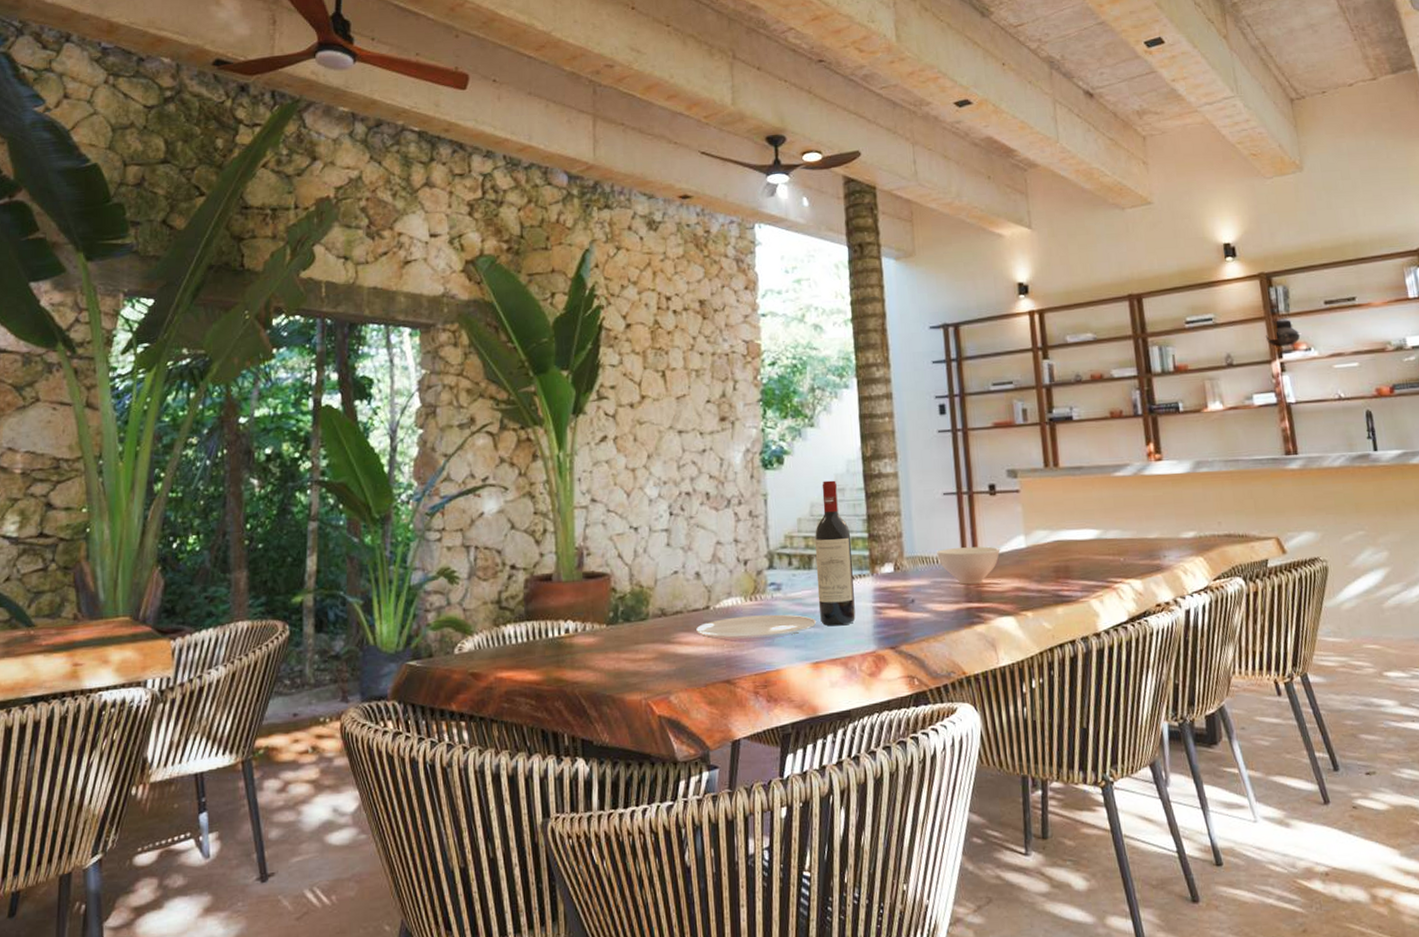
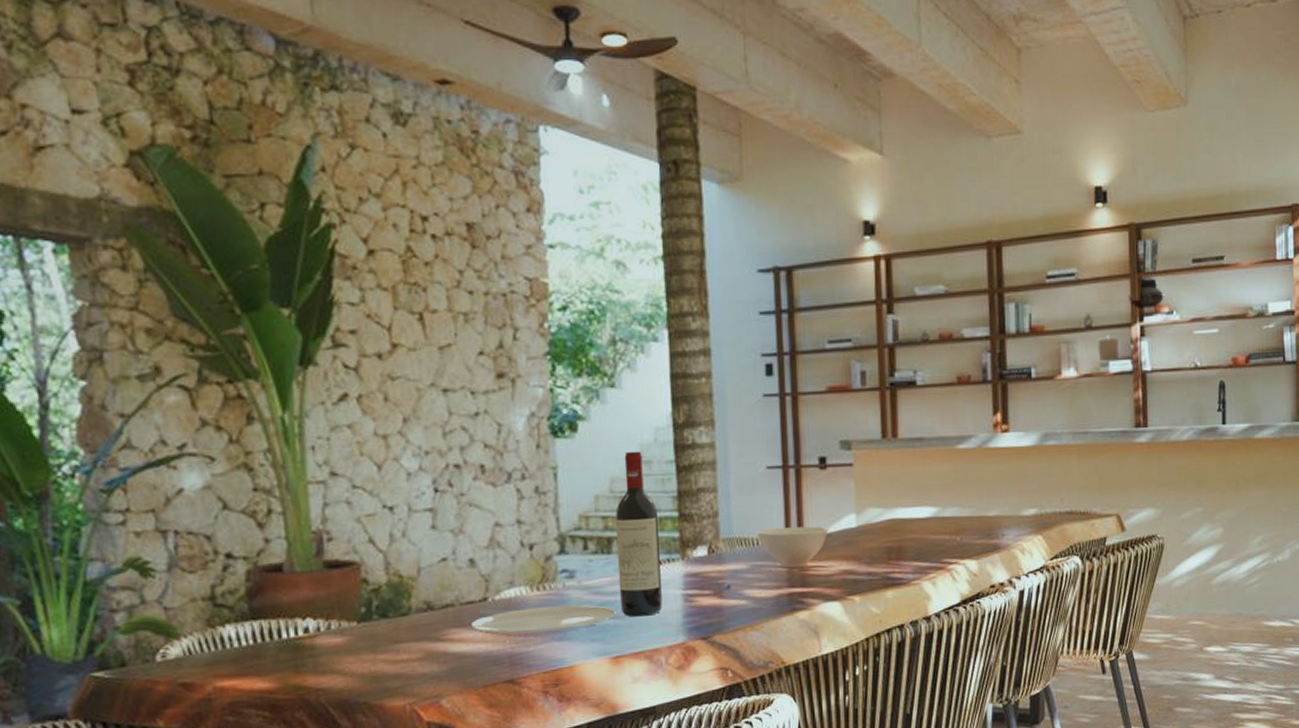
candle: none [1240,372,1263,394] -> present [1098,336,1120,361]

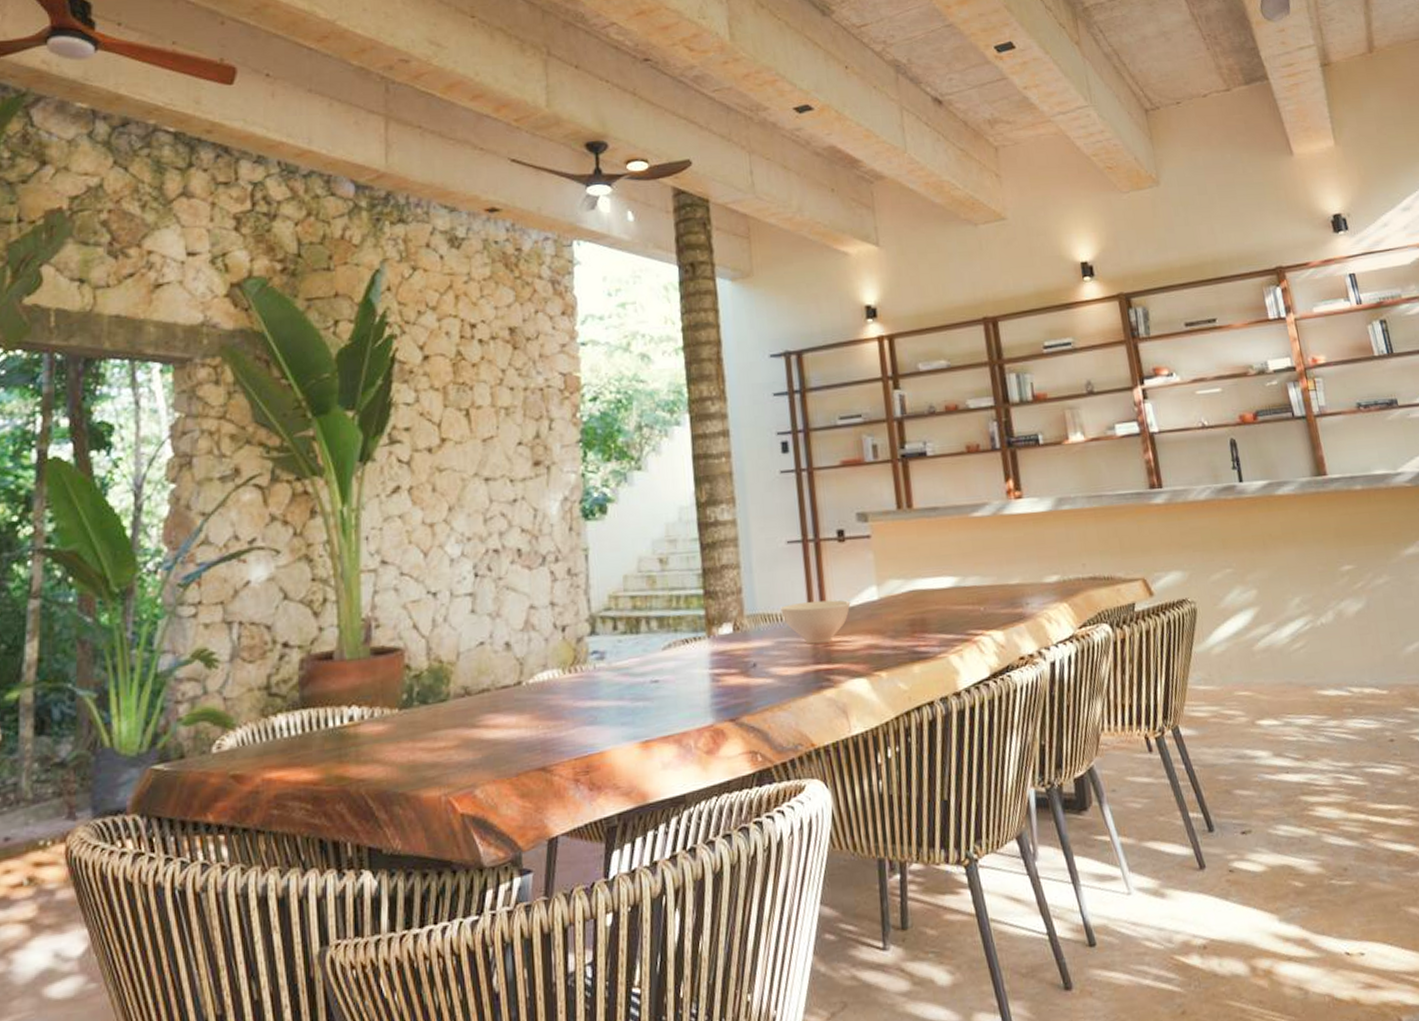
plate: present [471,605,617,637] -> none [506,687,646,722]
wine bottle: present [615,451,663,617] -> none [643,530,690,699]
candle: present [1098,336,1120,361] -> none [1101,400,1125,424]
ceramic vessel: present [1129,279,1164,309] -> none [1127,344,1162,373]

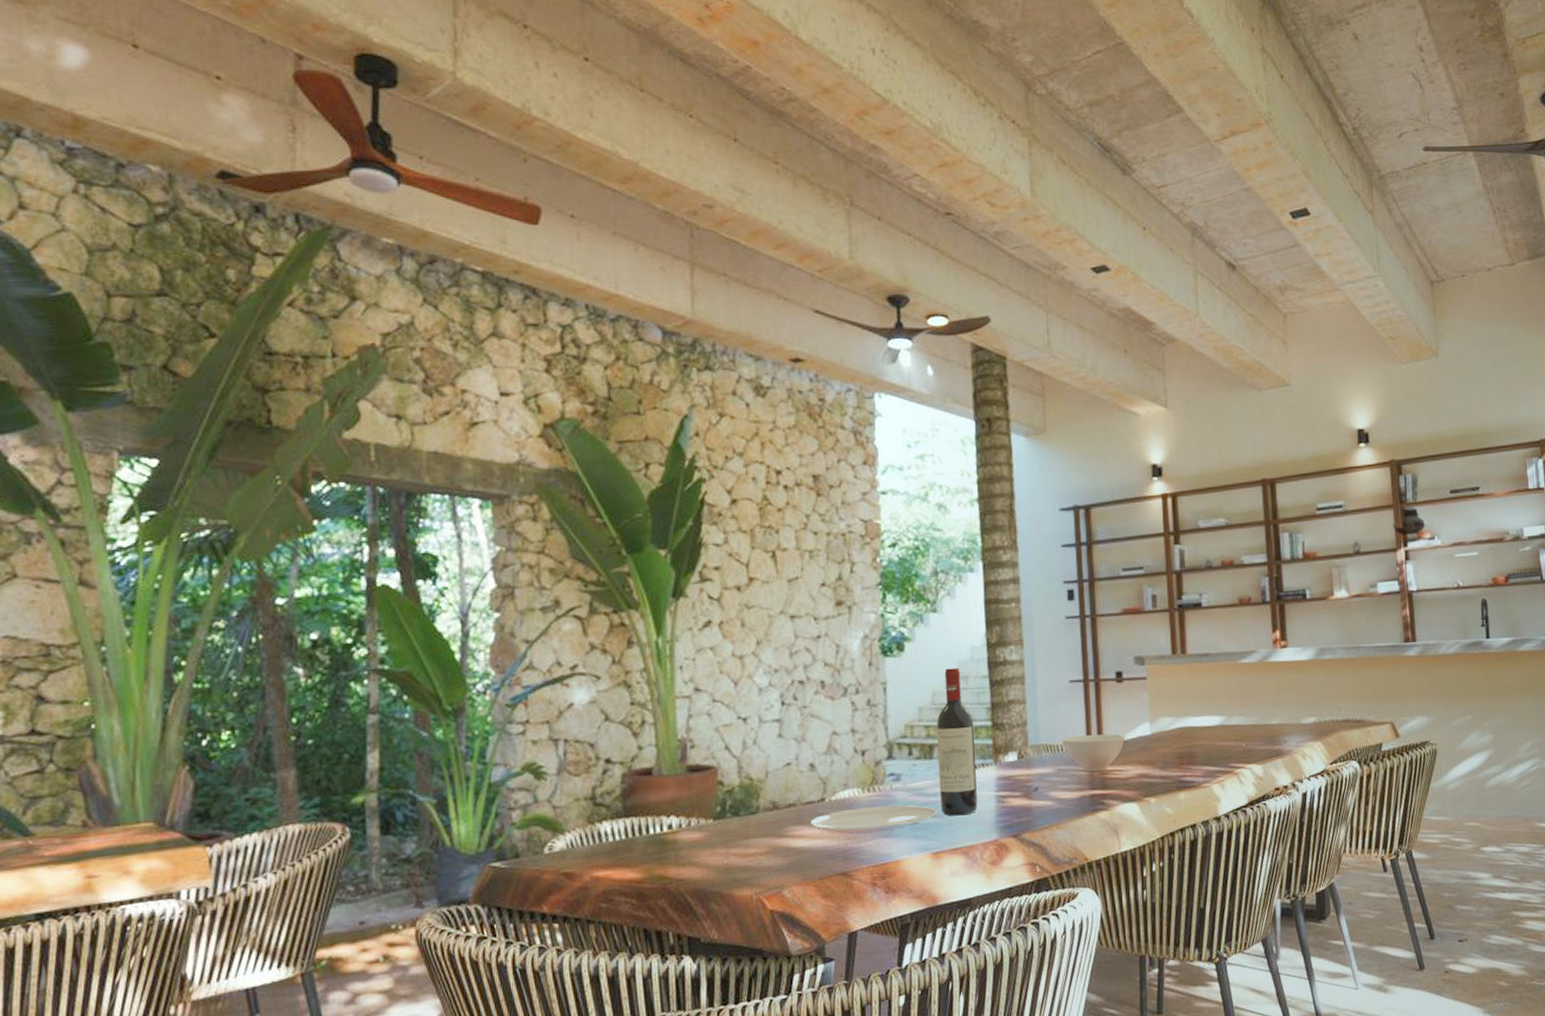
plate: none [506,687,646,722] -> present [811,805,938,834]
wine bottle: none [643,530,690,699] -> present [936,667,978,816]
ceramic vessel: none [1127,344,1162,373] -> present [1393,509,1426,535]

